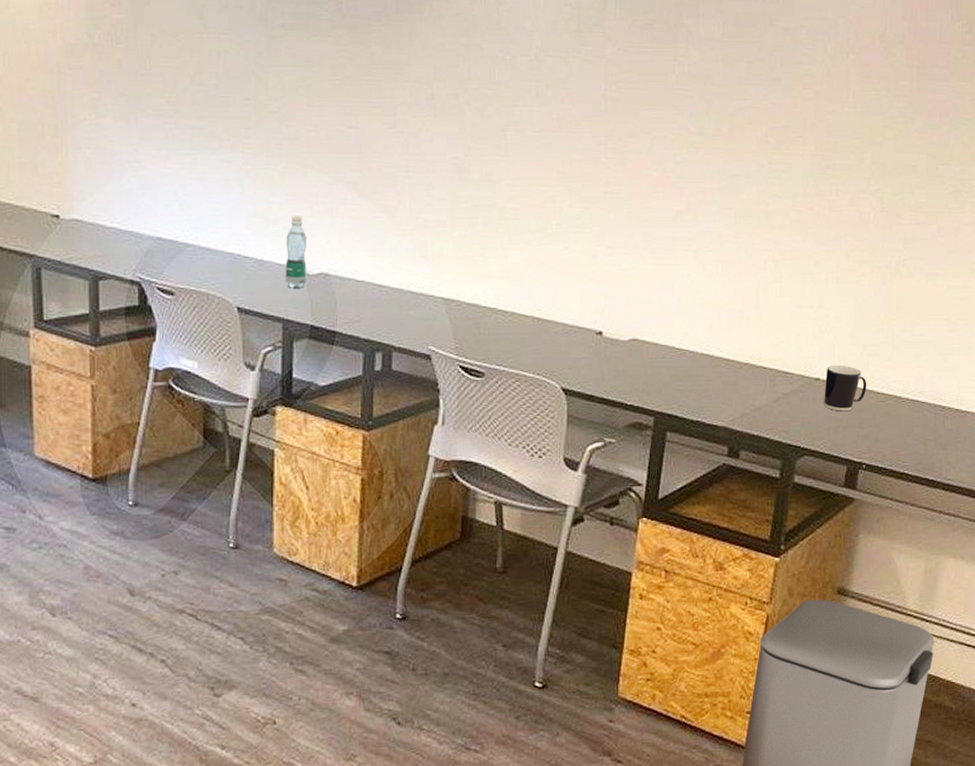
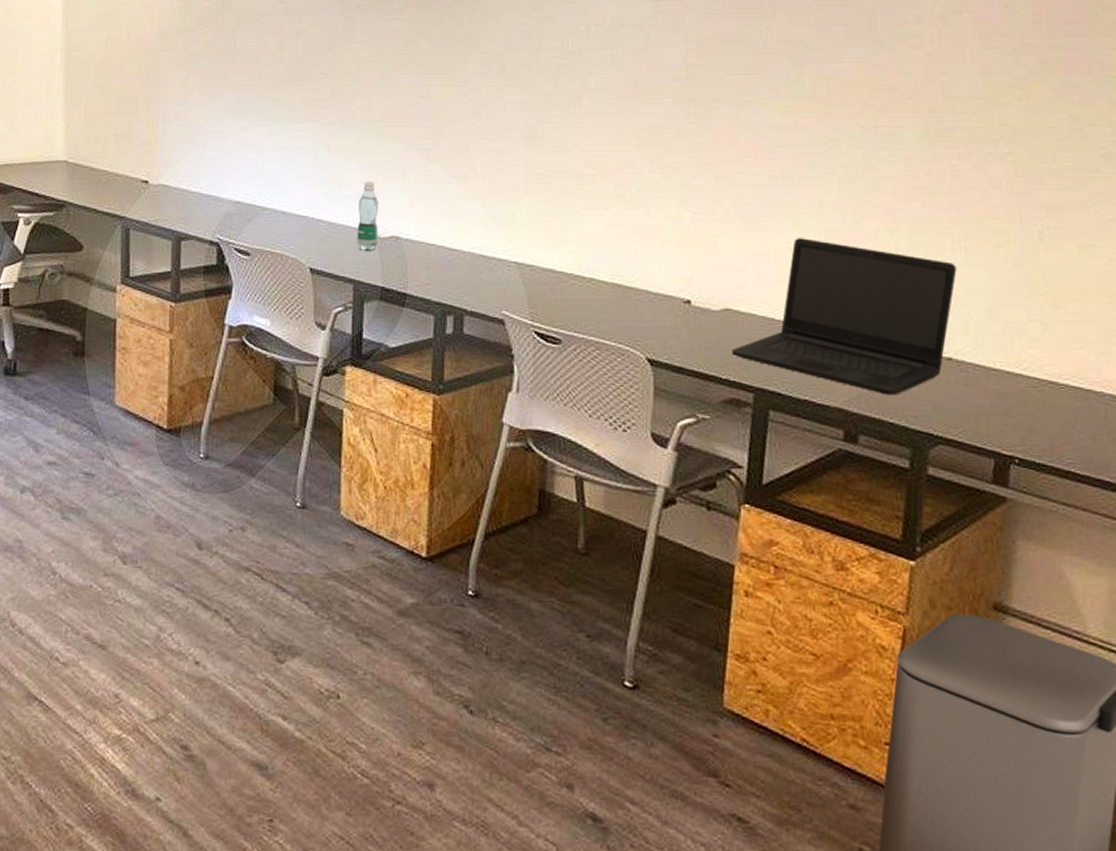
laptop: none [636,270,829,414] -> present [731,238,957,395]
mug: present [824,365,867,412] -> none [959,343,1013,397]

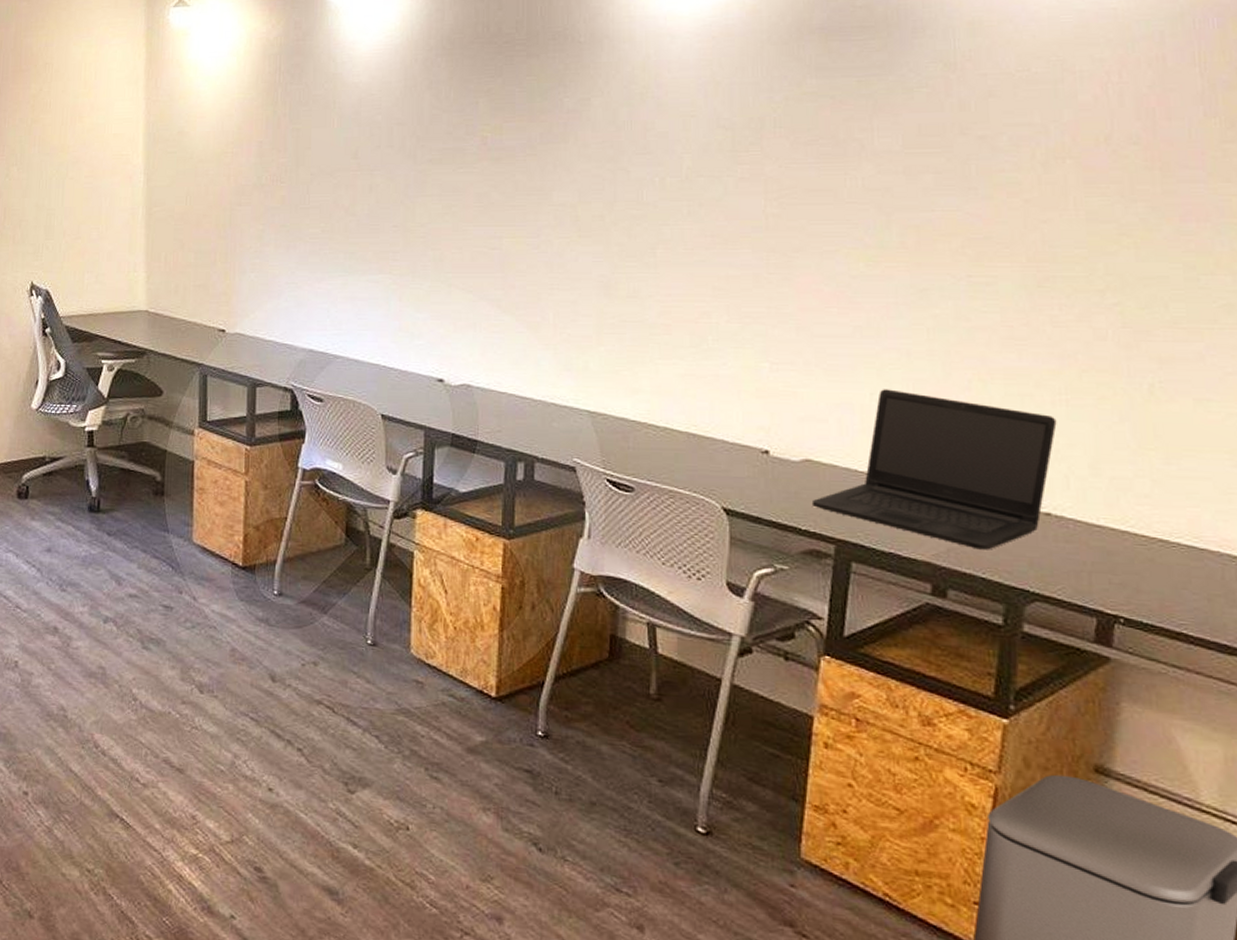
bottle: present [357,180,379,251] -> none [428,329,450,398]

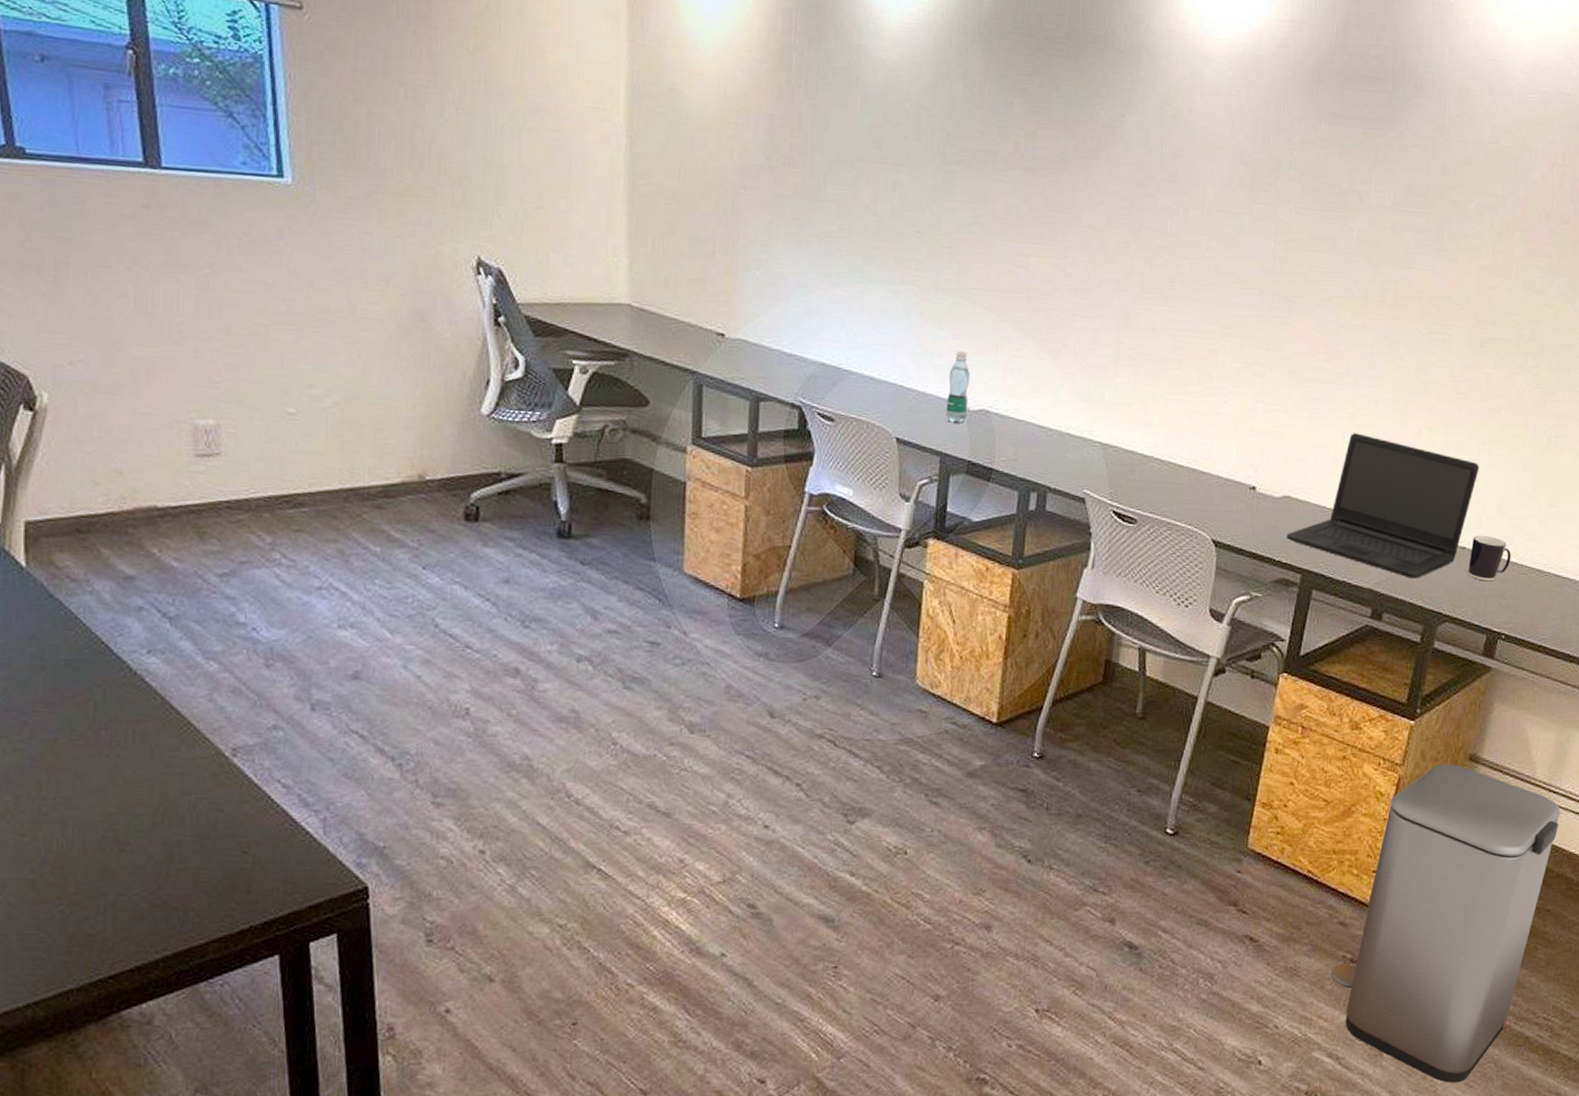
bottle: none [428,329,450,398] -> present [946,350,970,424]
mug: none [1058,499,1119,554] -> present [1468,535,1512,582]

